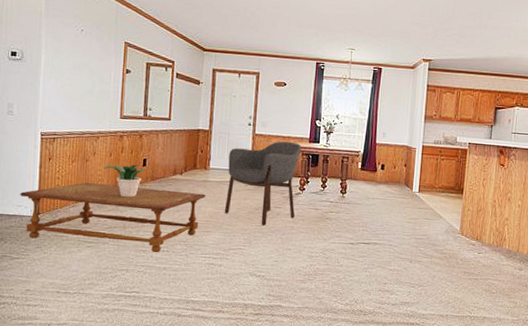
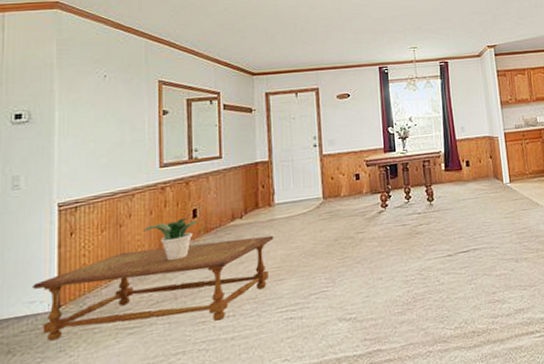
armchair: present [224,141,302,226] -> none [295,156,382,258]

